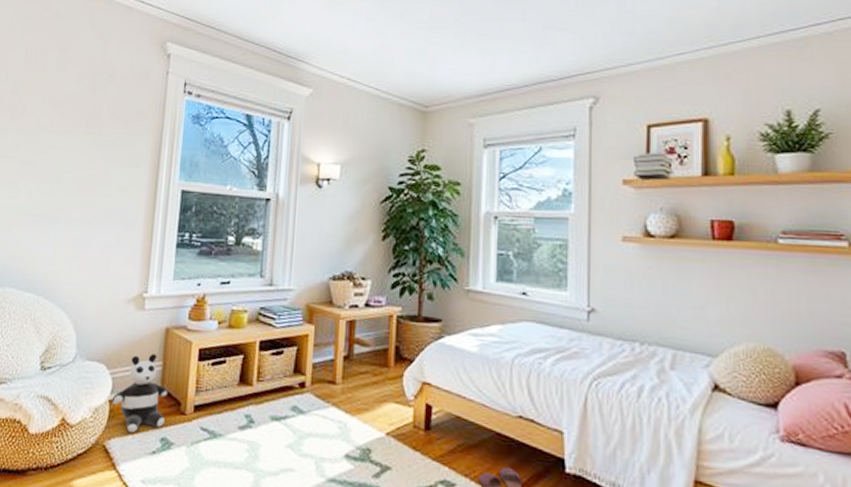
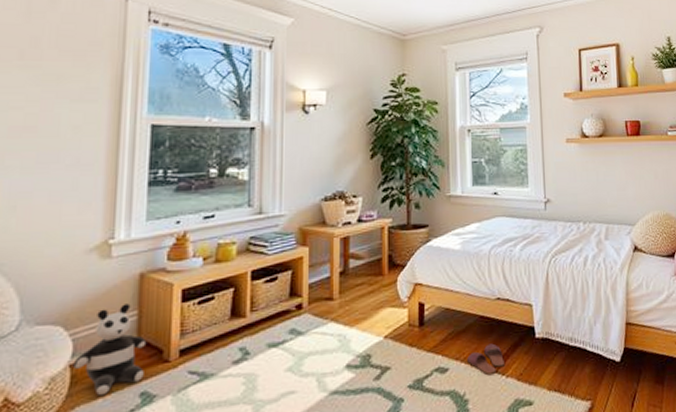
books: present [633,151,675,181] -> none [570,70,599,93]

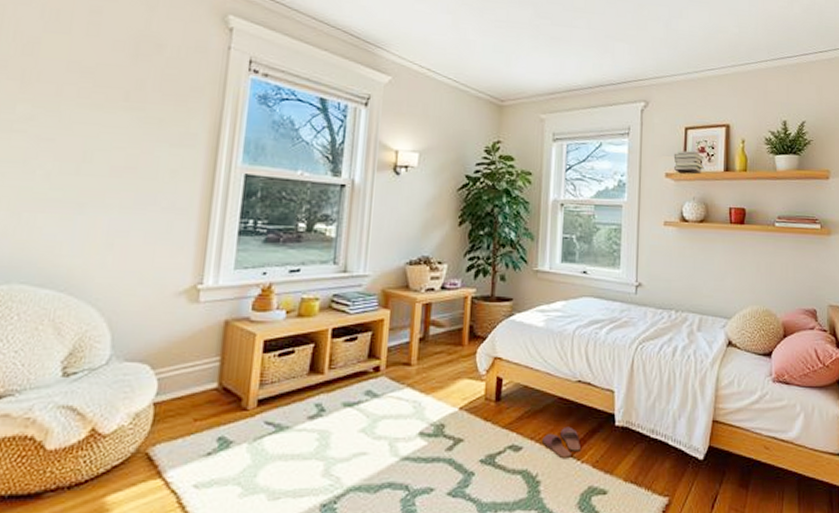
stuffed animal: present [73,303,147,396] -> none [156,349,228,437]
books: none [570,70,599,93] -> present [673,150,704,175]

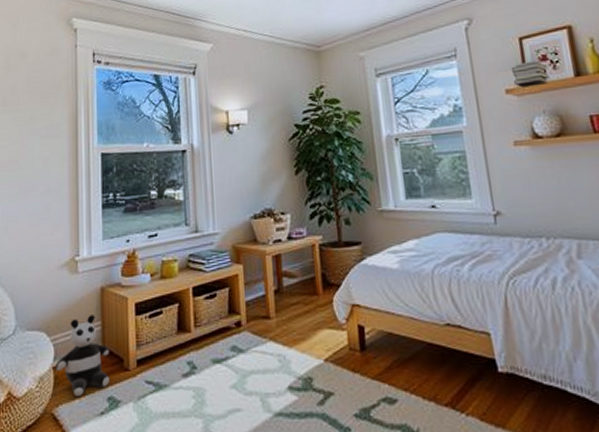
stuffed animal: none [156,349,228,437] -> present [55,315,110,398]
slippers: present [542,426,580,458] -> none [418,375,463,410]

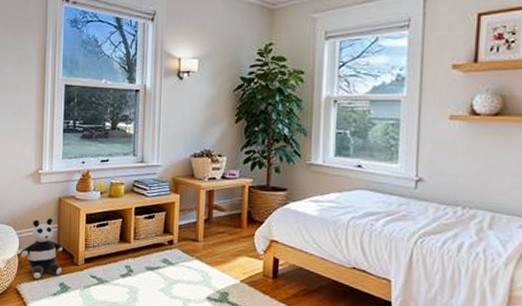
books: present [511,60,551,88] -> none [462,38,502,64]

